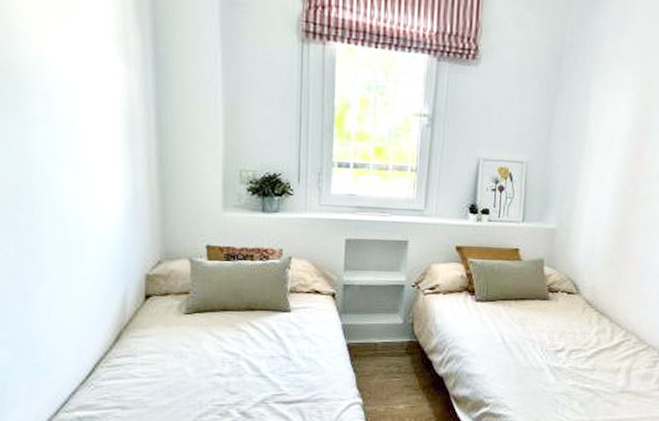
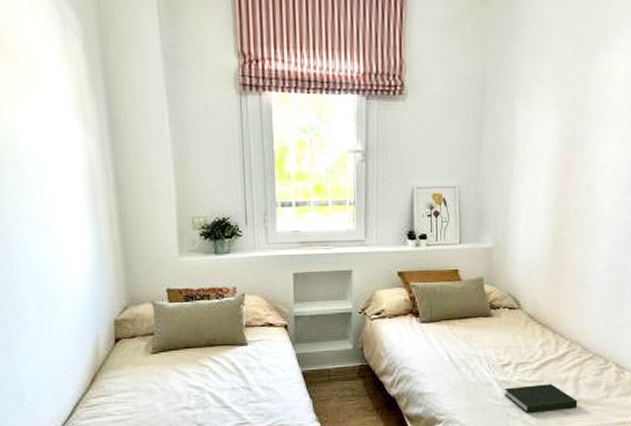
book: none [556,373,629,403] -> present [505,384,578,414]

